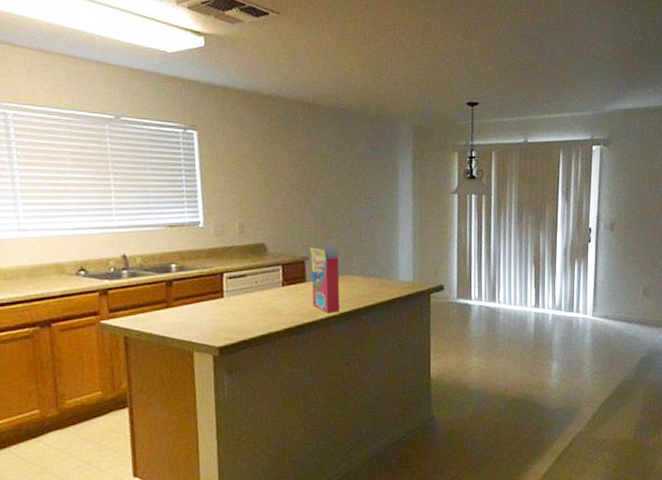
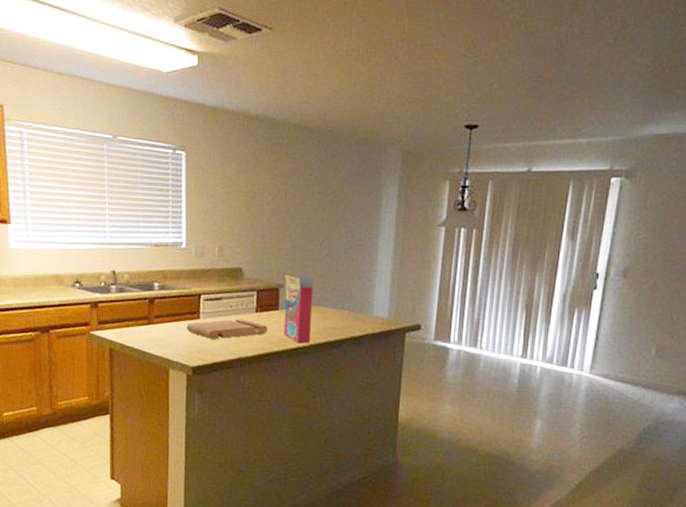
cutting board: none [209,294,297,317] -> present [186,319,268,339]

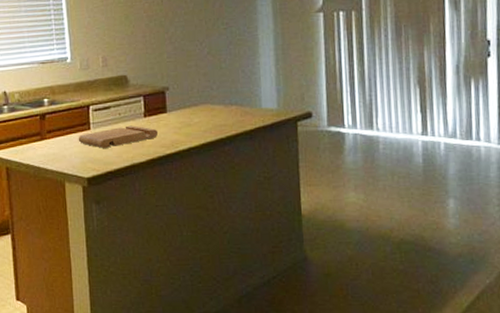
cereal box: present [283,273,314,344] -> none [169,74,202,144]

